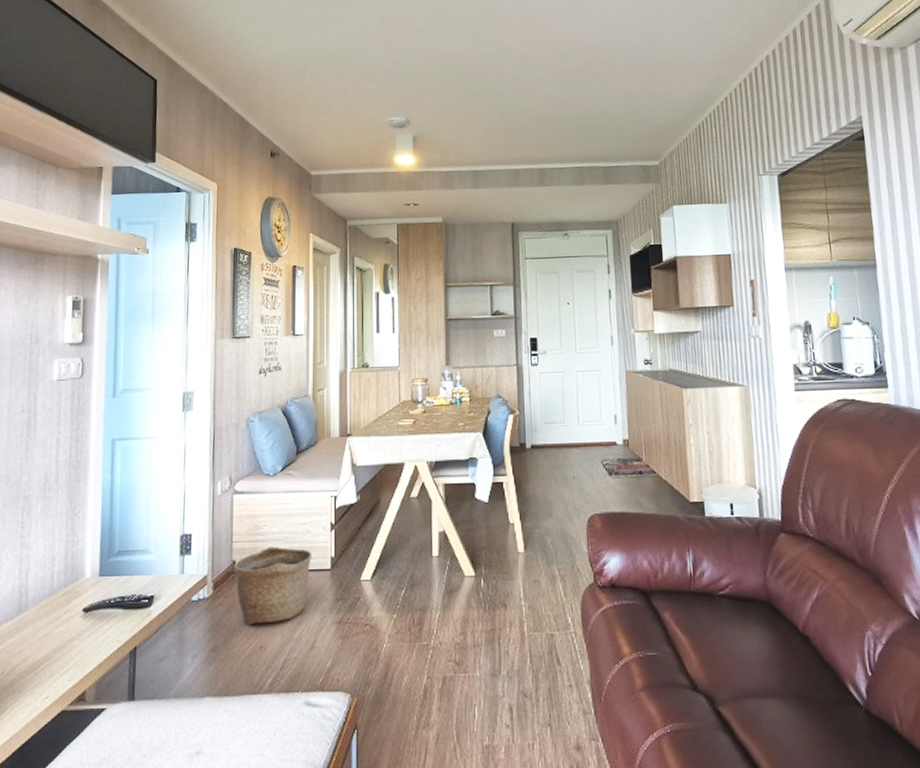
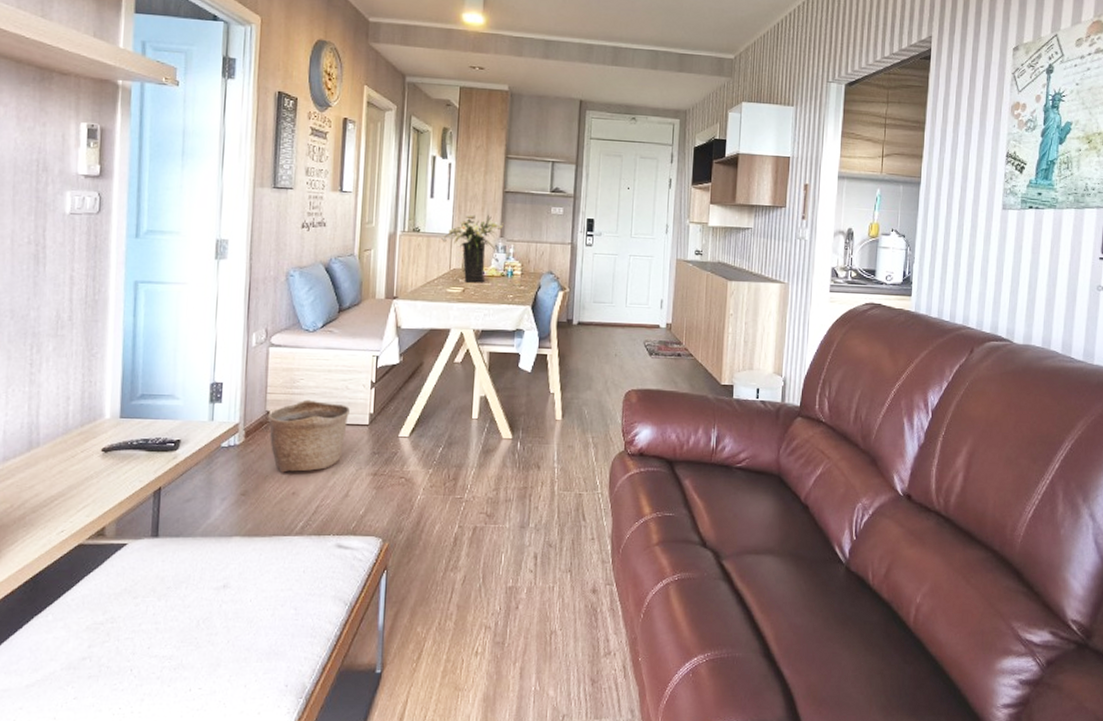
flower arrangement: none [390,343,448,414] -> present [441,214,504,283]

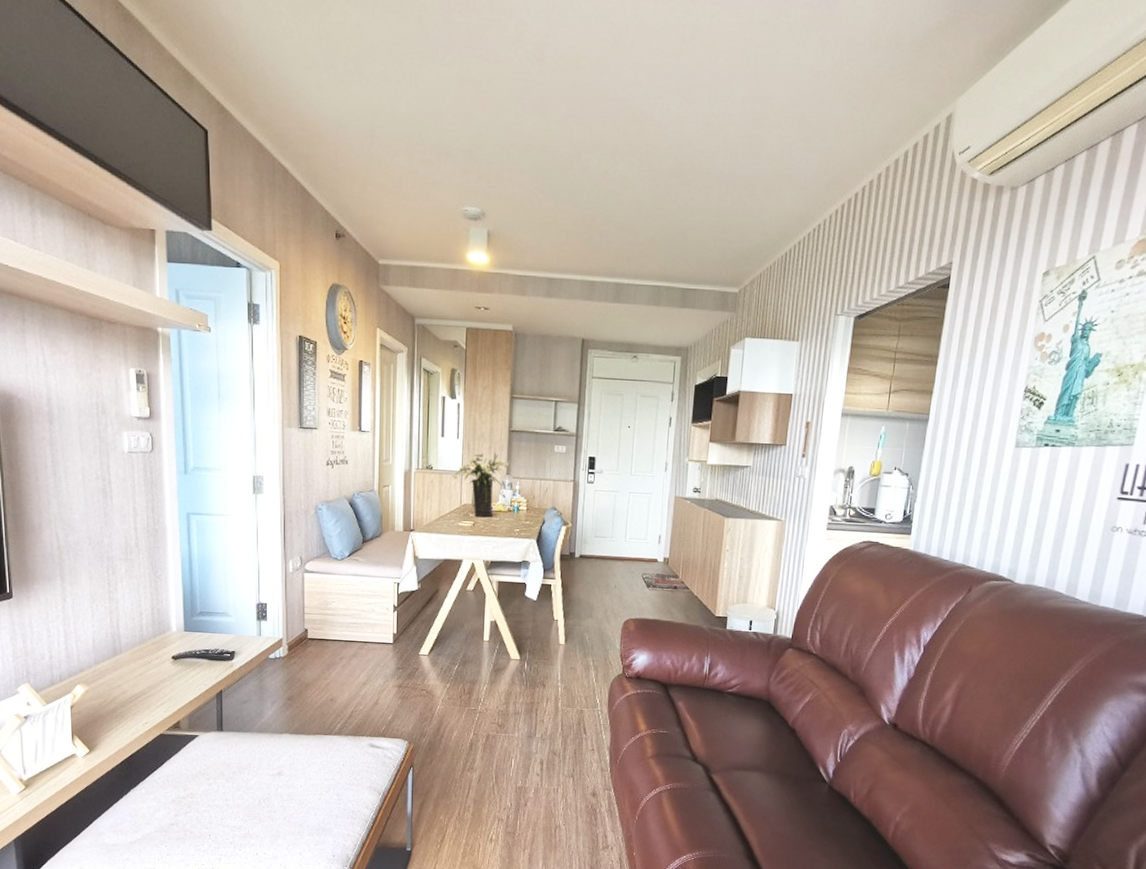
basket: present [268,399,351,473] -> none [307,620,377,682]

